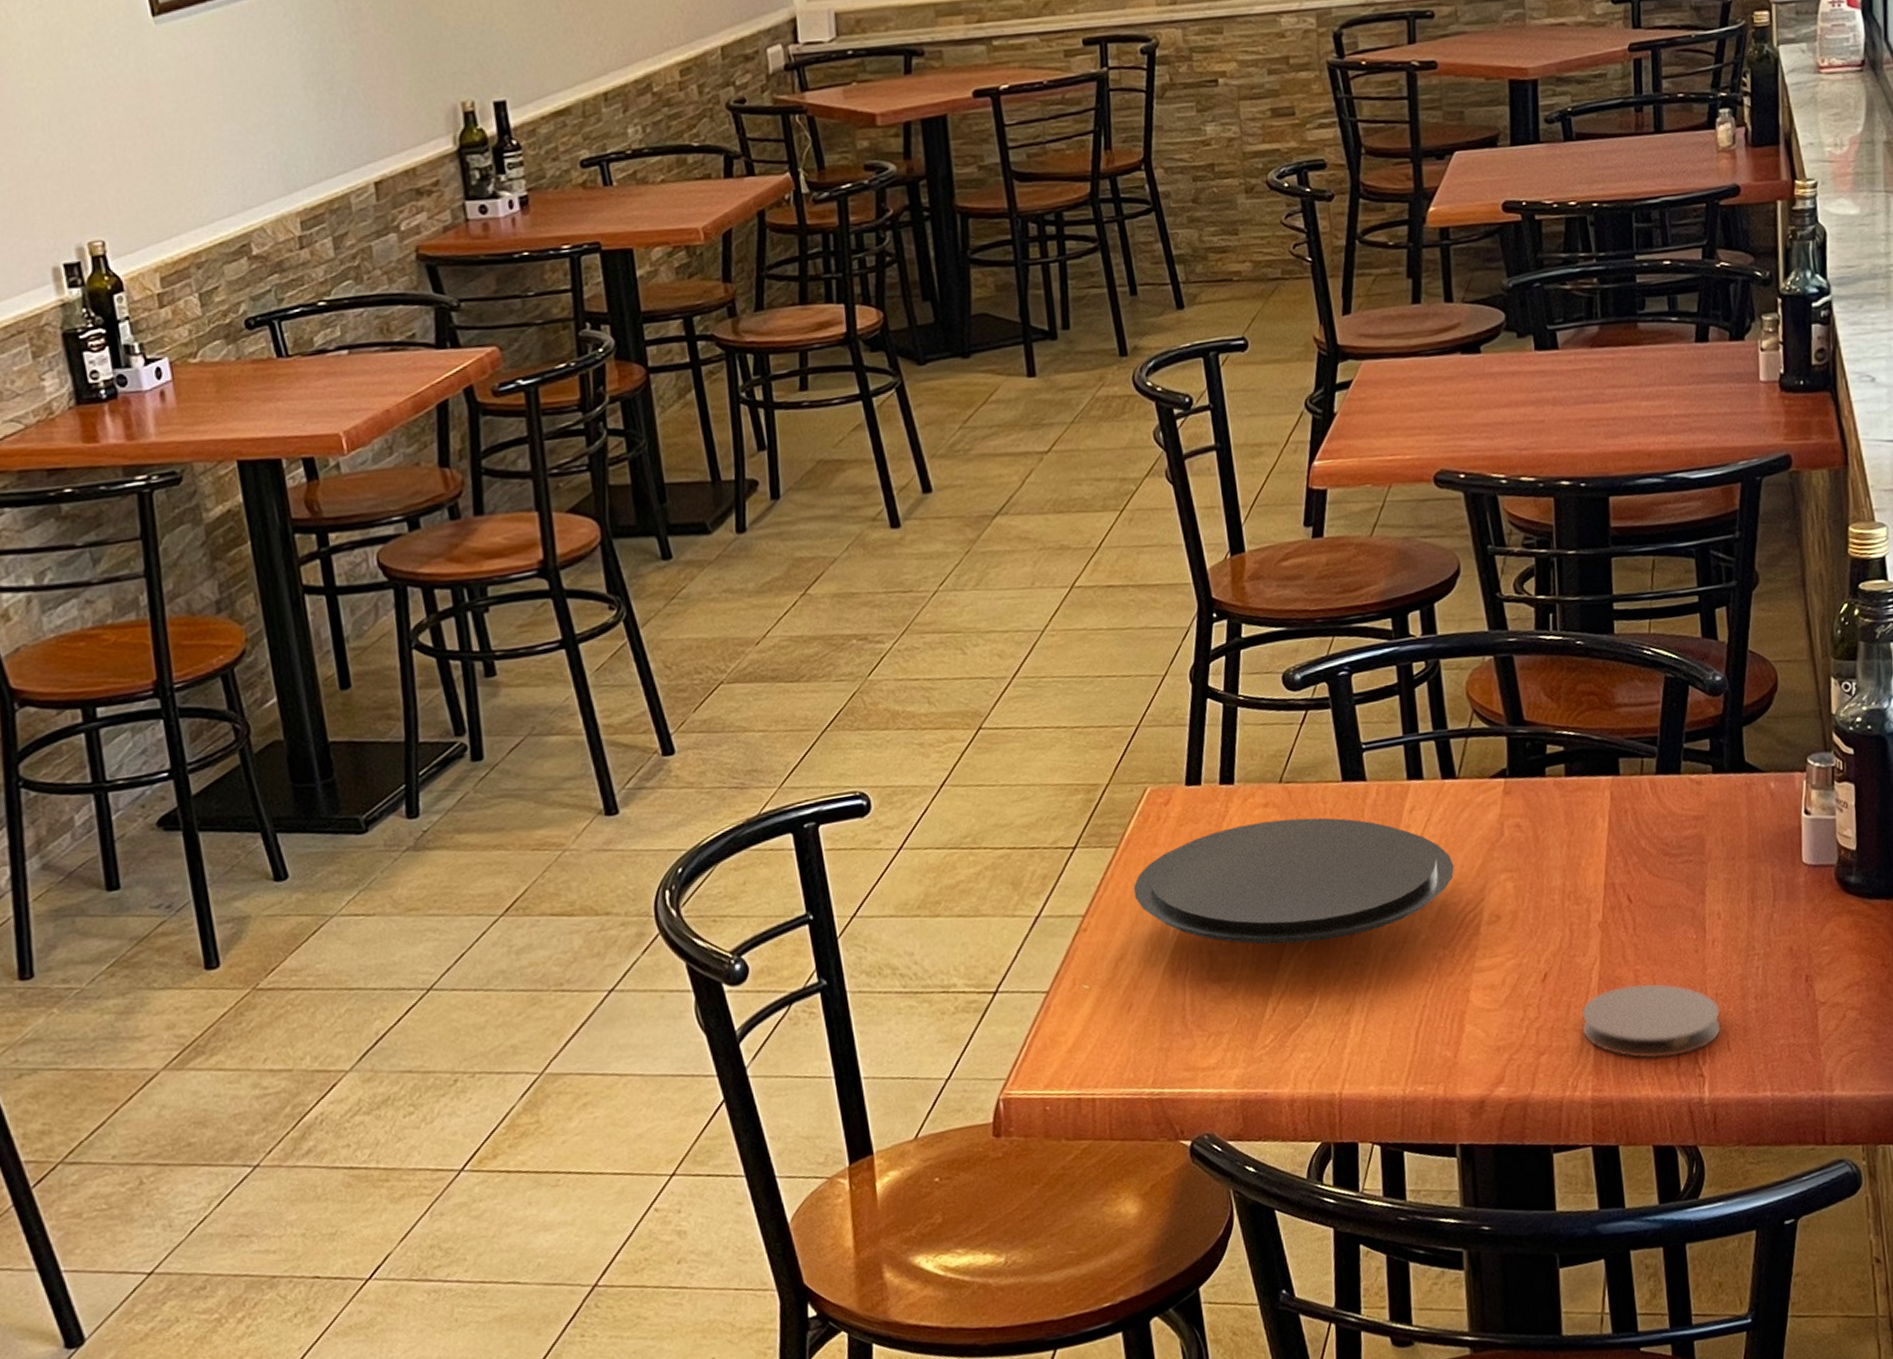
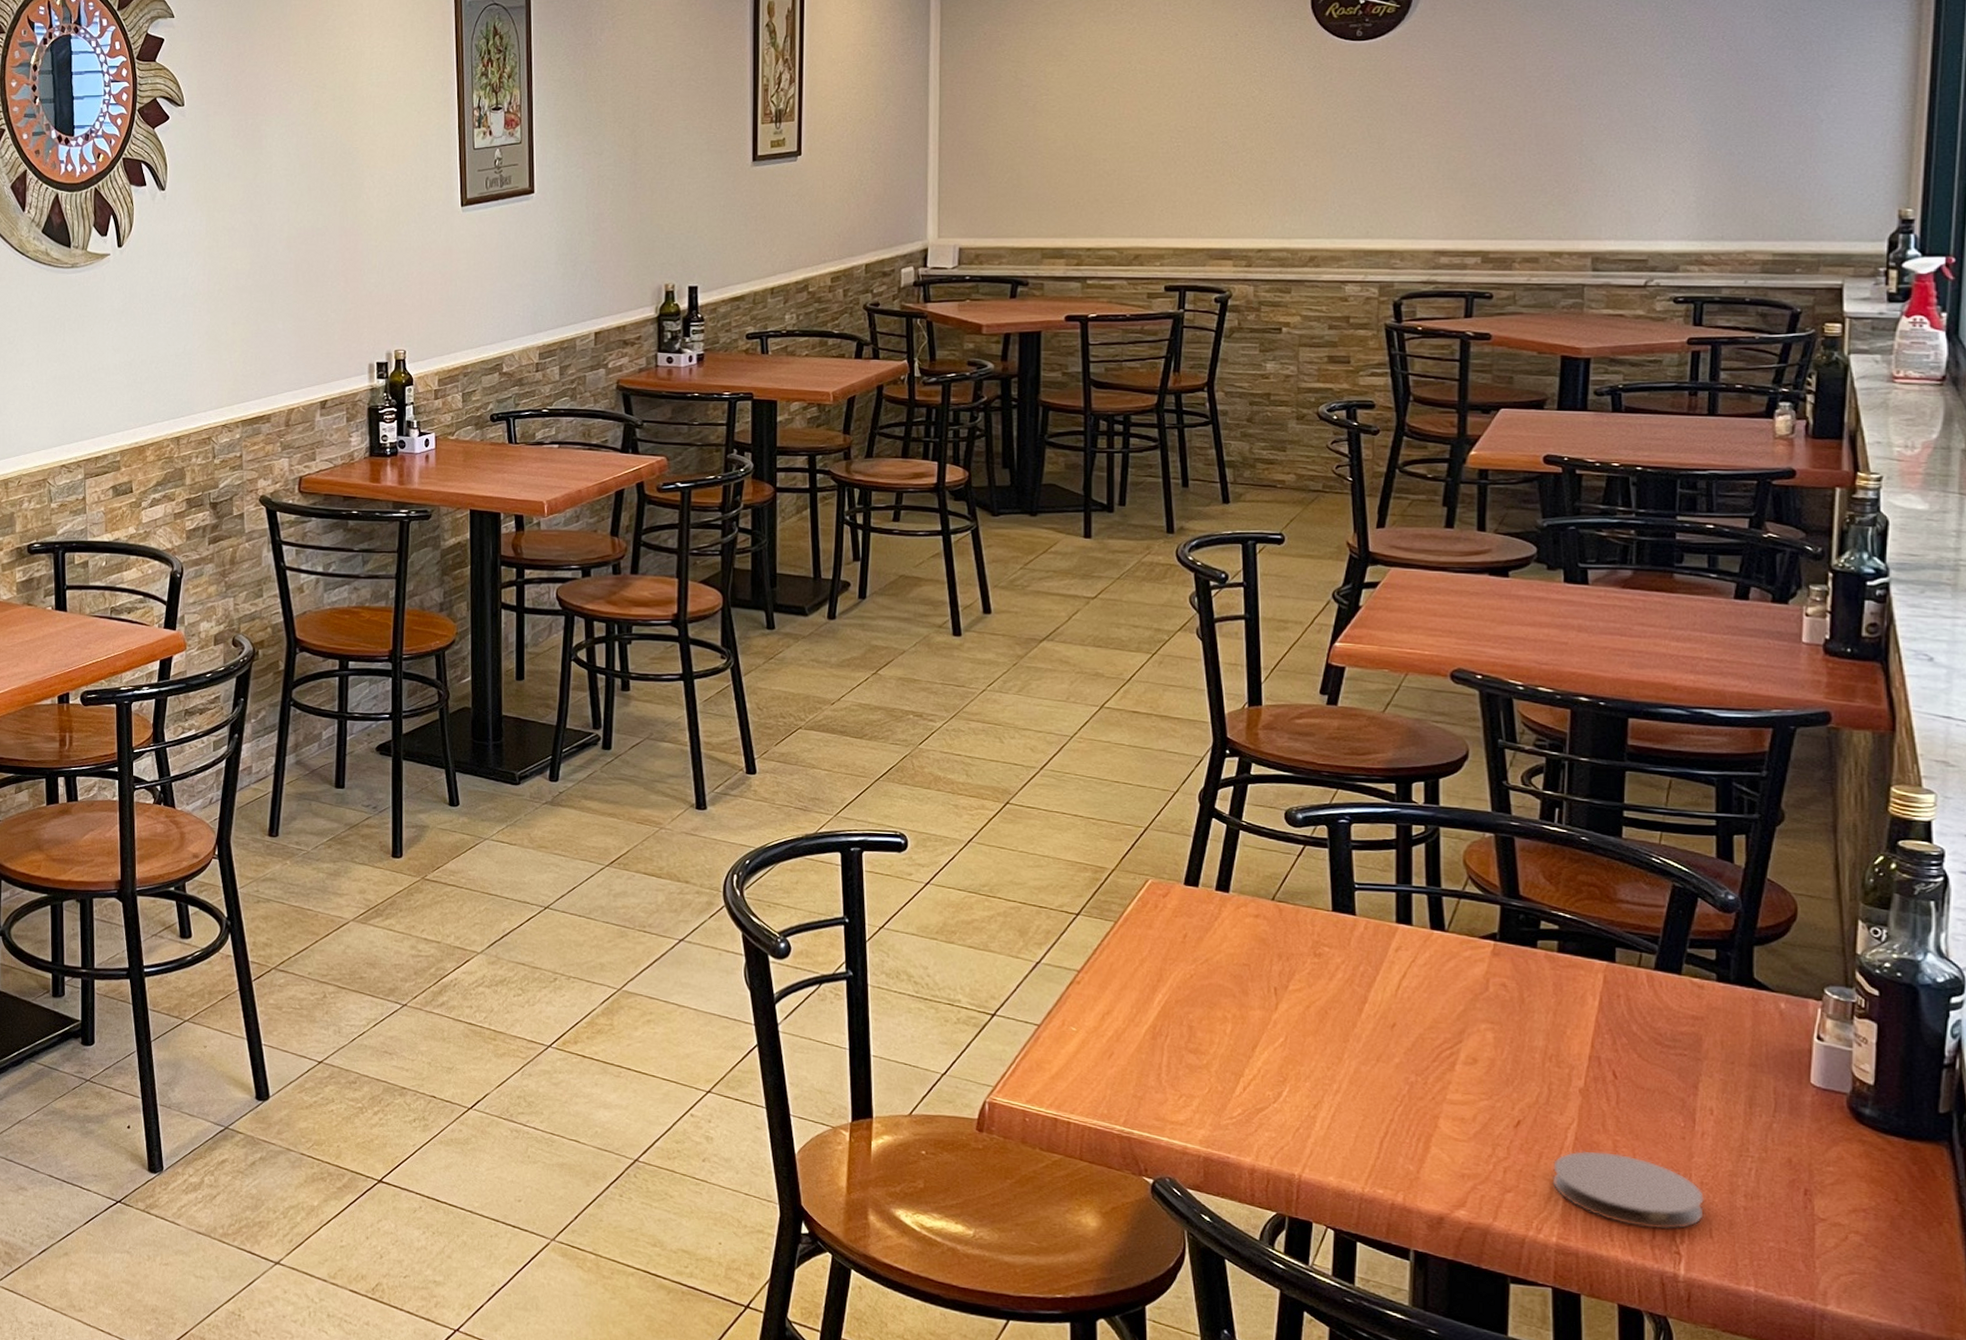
plate: present [1133,817,1454,945] -> none [1126,928,1435,1044]

